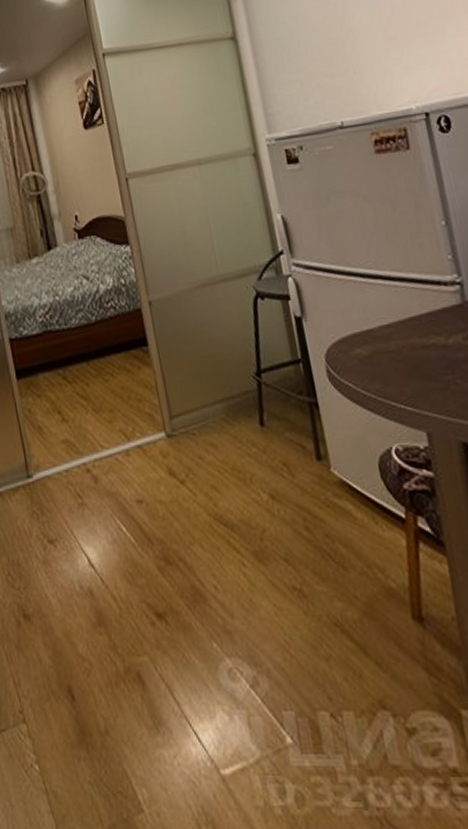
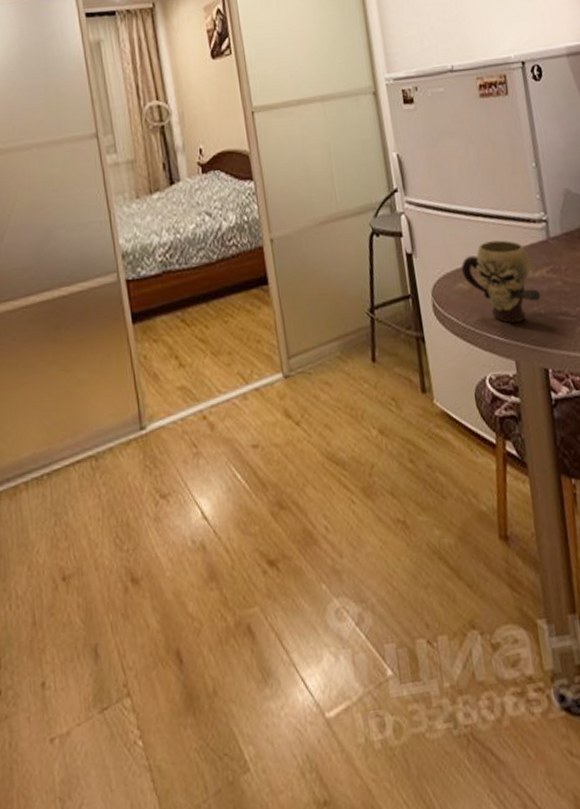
mug: none [358,303,457,392] -> present [461,240,542,323]

